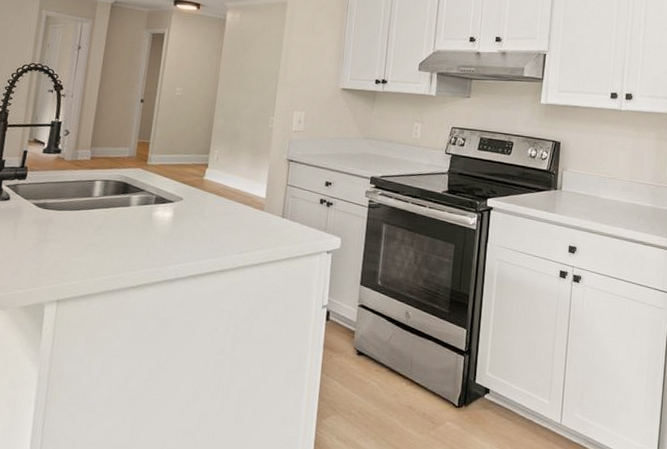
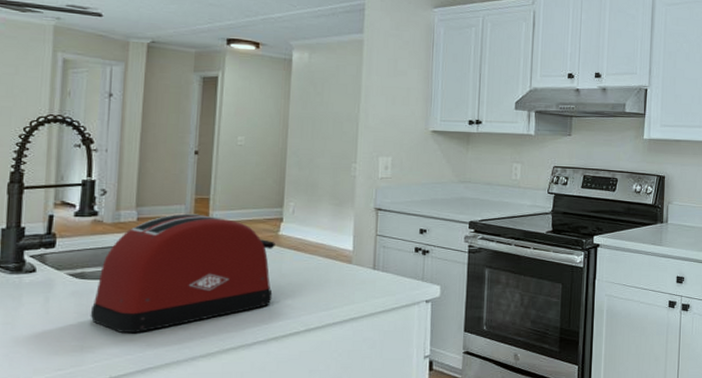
toaster: none [47,155,200,261] -> present [90,213,275,334]

